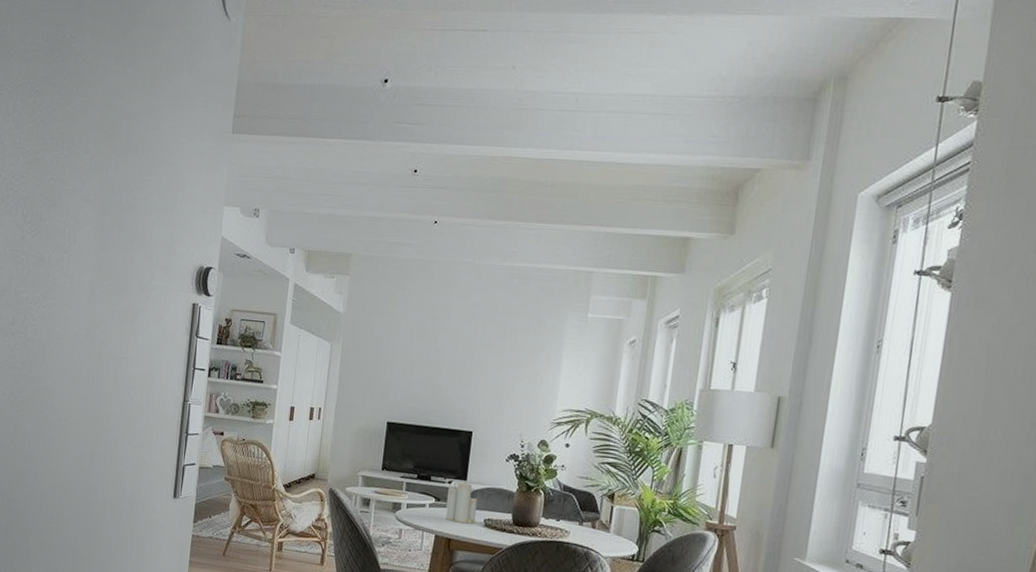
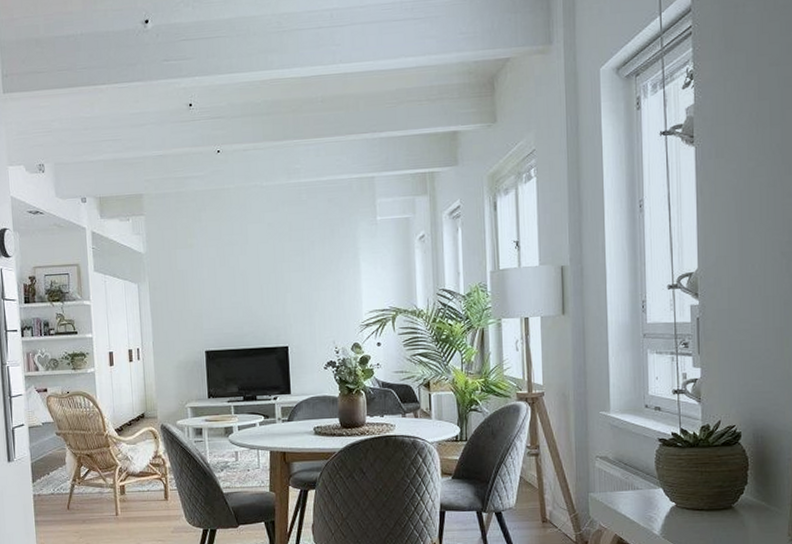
candle: present [445,480,478,524] -> none [275,394,307,436]

